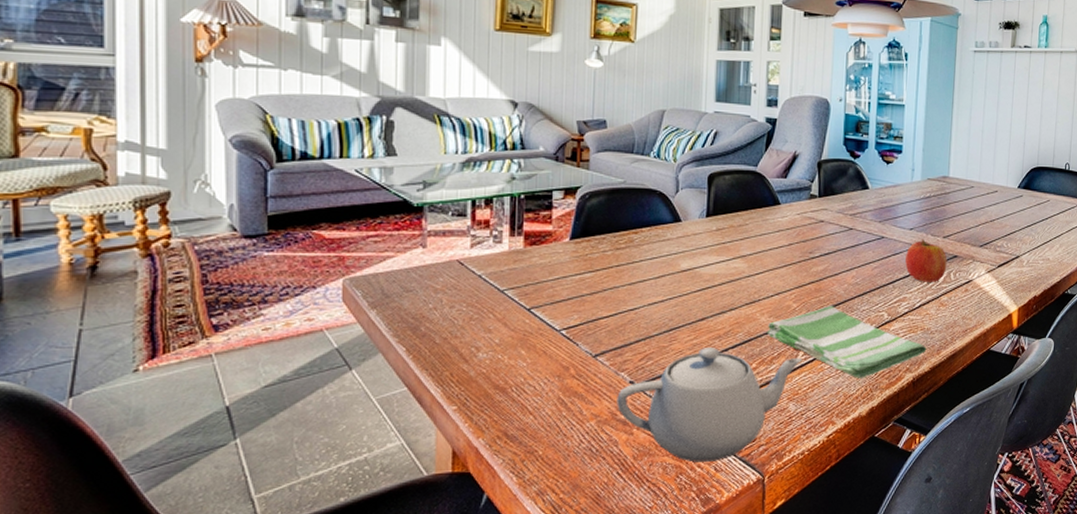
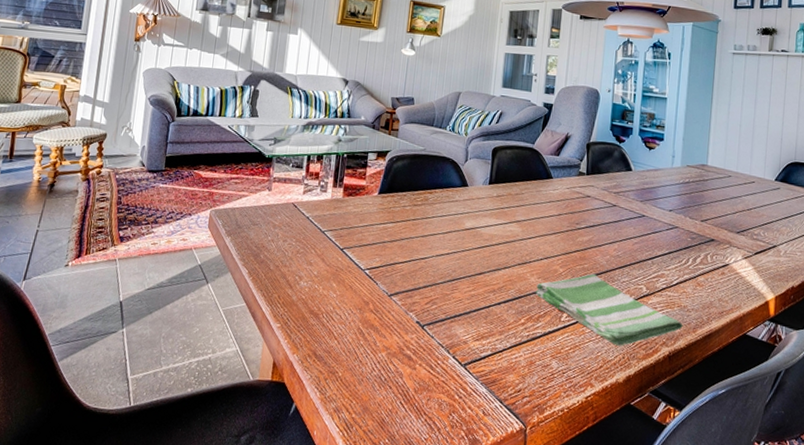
teapot: present [617,348,803,462] -> none [404,299,567,406]
fruit: present [905,239,947,282] -> none [664,221,705,263]

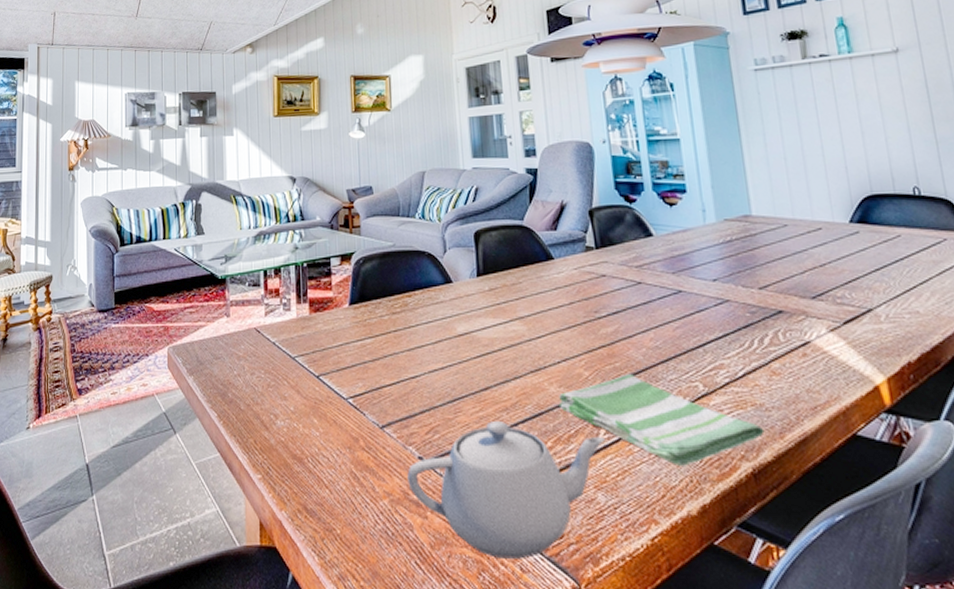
teapot: none [404,299,567,406] -> present [407,421,606,559]

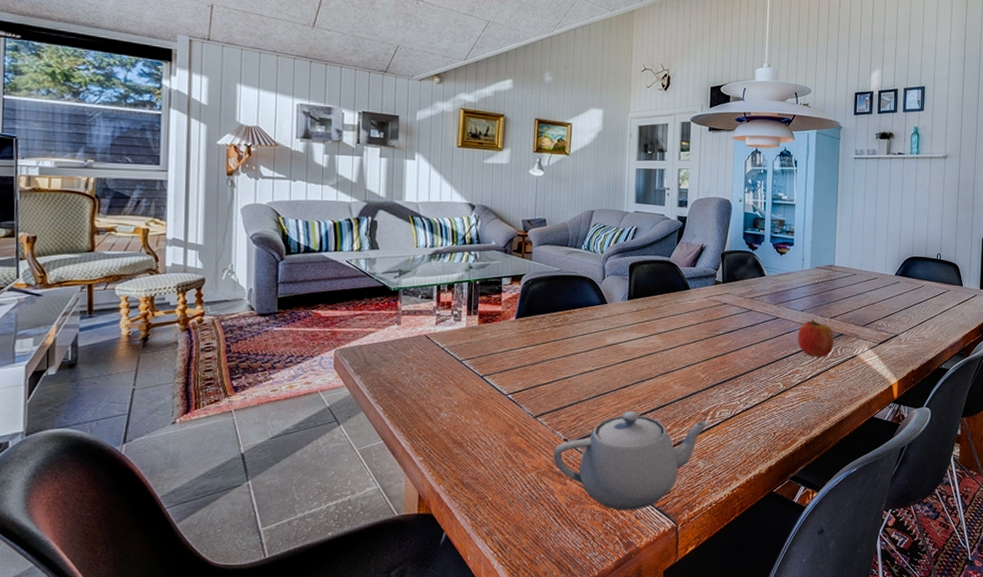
dish towel: present [558,374,765,466] -> none [679,377,818,440]
fruit: none [713,291,772,345] -> present [798,319,834,357]

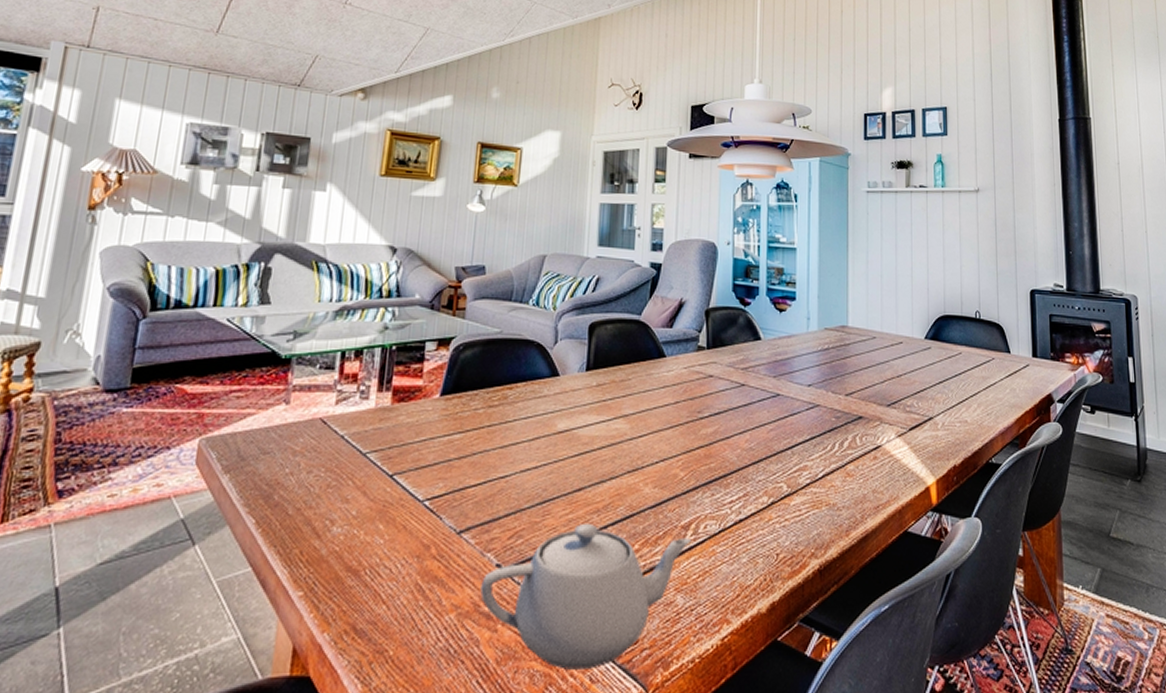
fruit: present [798,319,834,357] -> none [805,397,852,448]

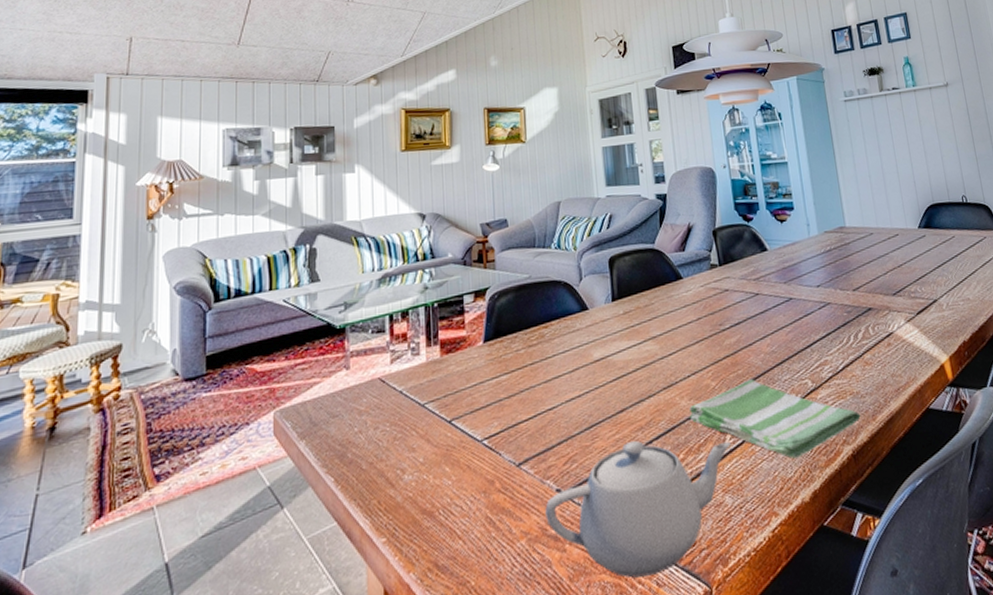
dish towel: none [651,475,834,565] -> present [689,379,861,459]

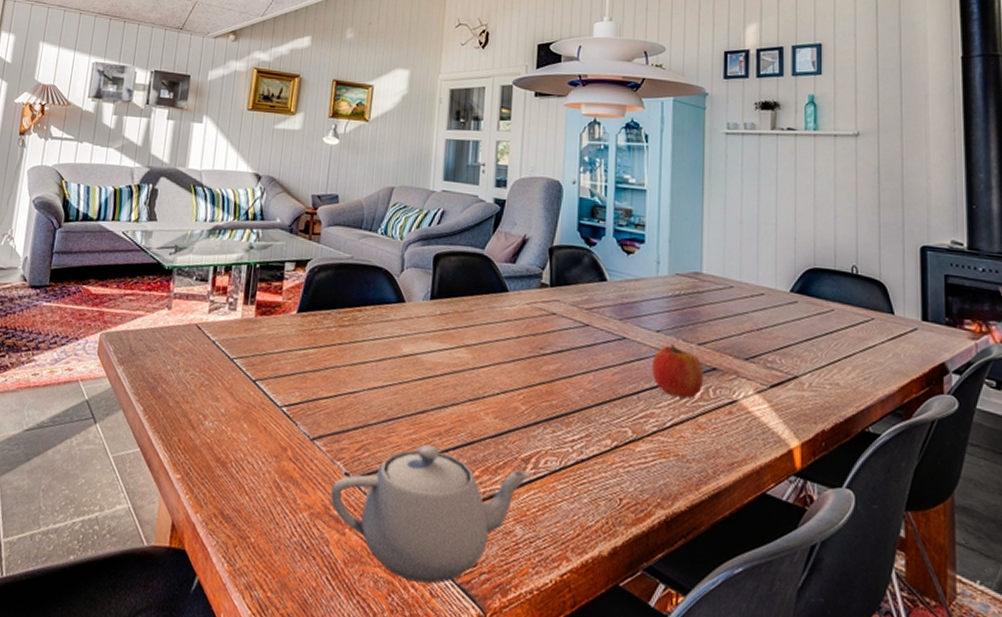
dish towel: present [689,379,861,459] -> none [491,413,682,508]
fruit: none [818,295,864,342] -> present [652,344,704,399]

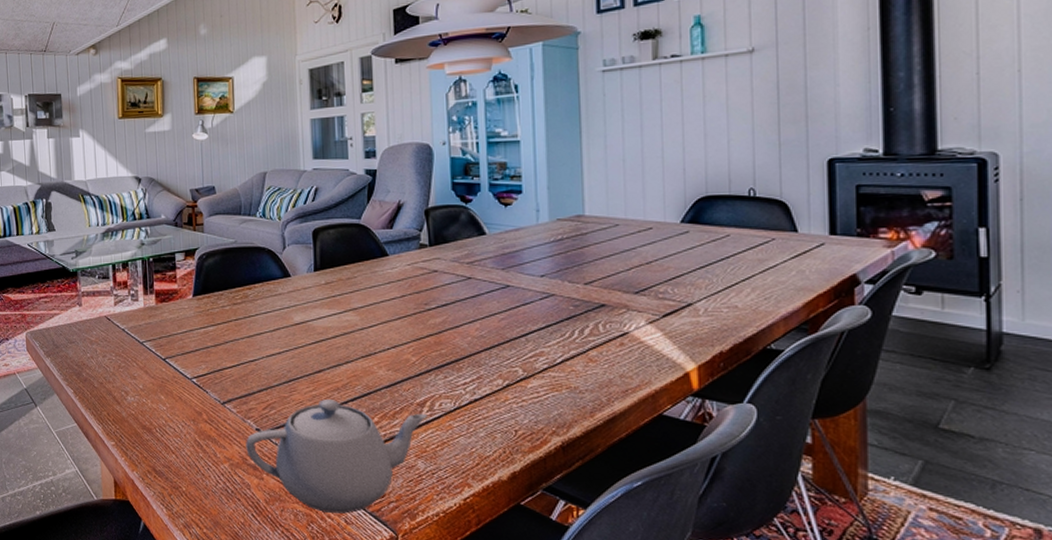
fruit: present [652,344,704,399] -> none [538,286,593,335]

